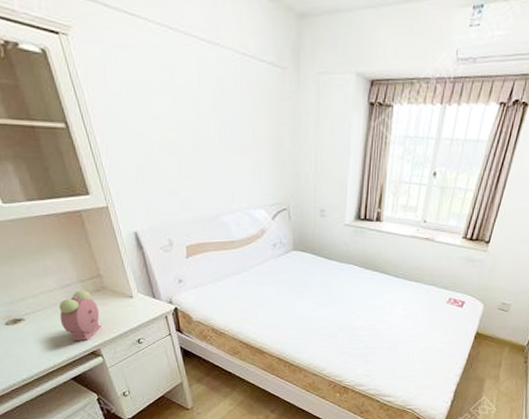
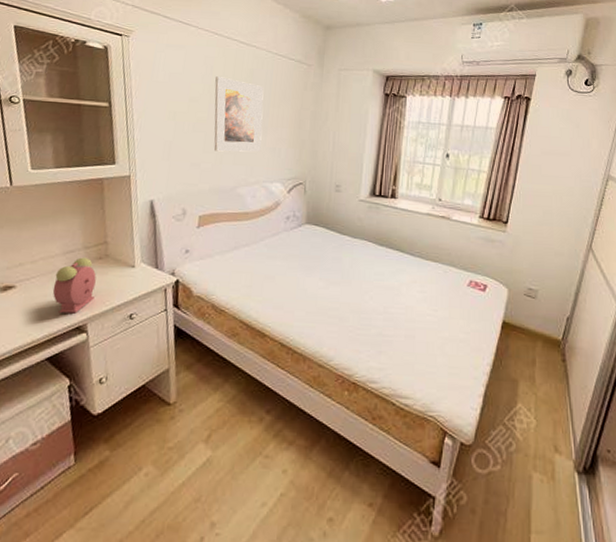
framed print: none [179,86,239,177] -> present [214,76,264,152]

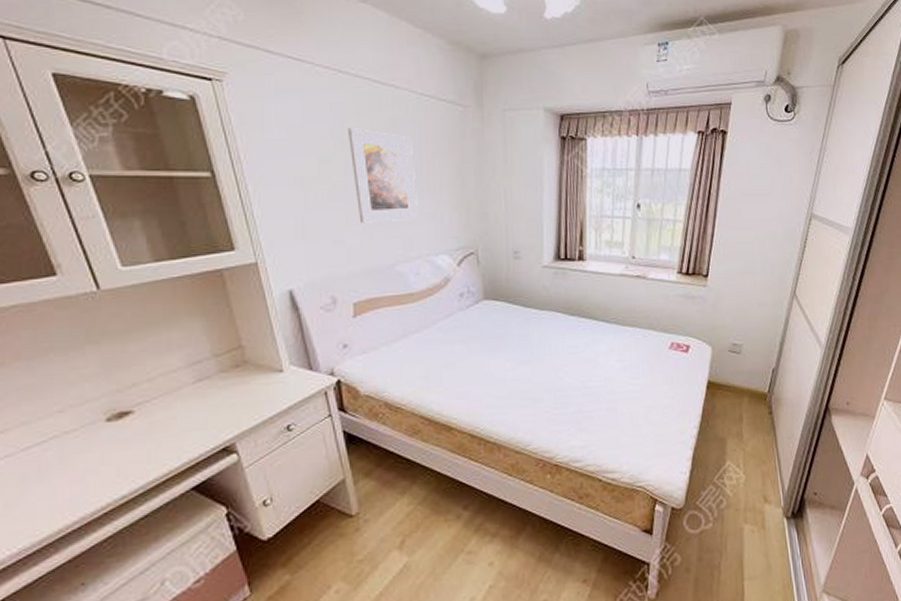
alarm clock: present [52,257,97,314] -> none [183,367,238,435]

